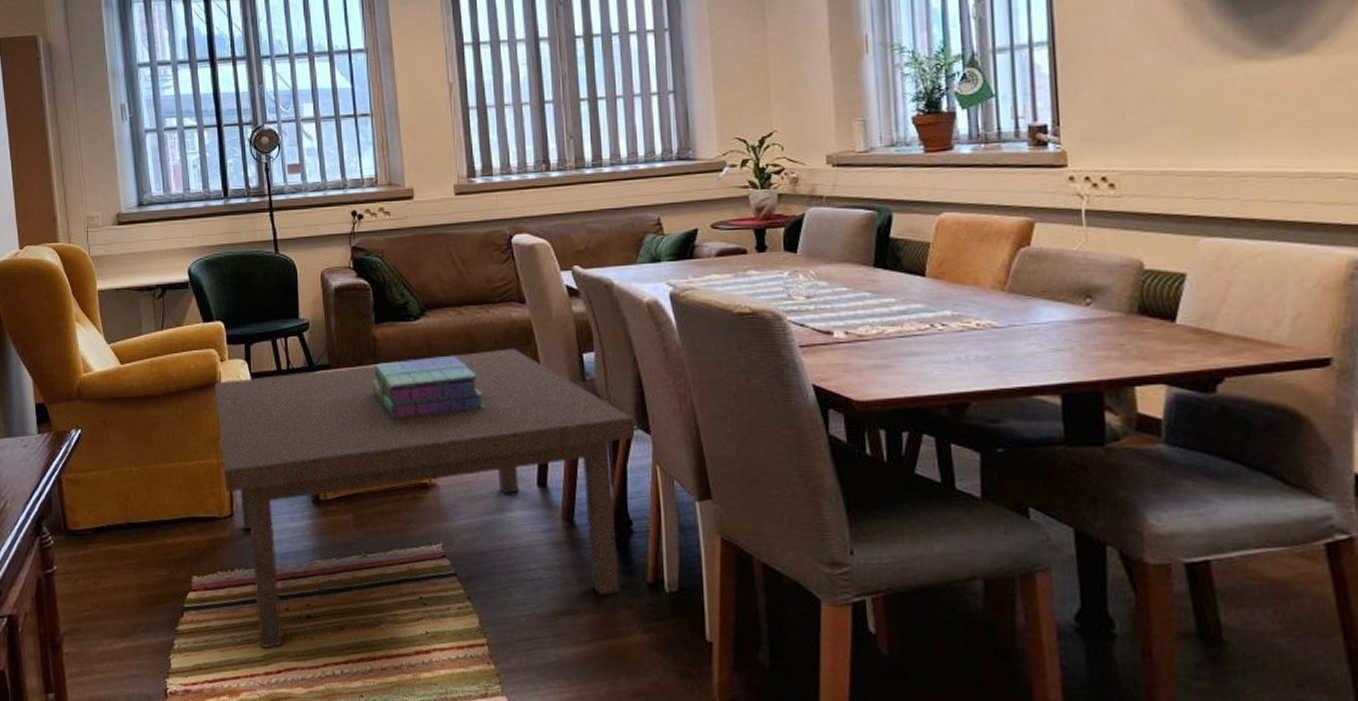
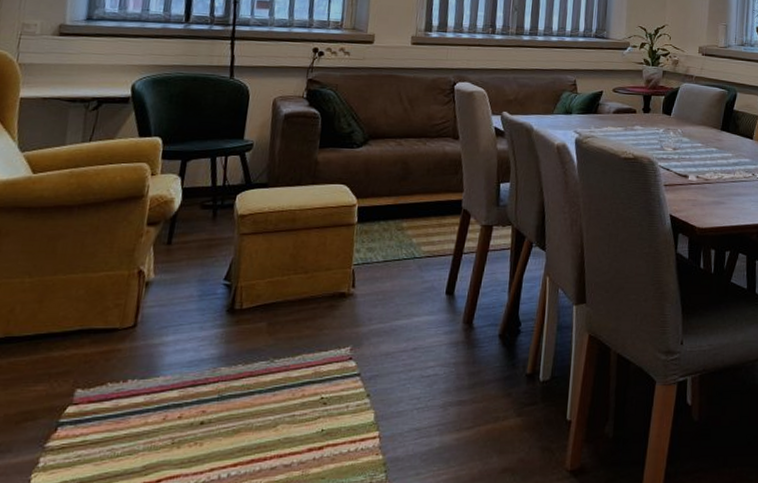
coffee table: present [214,348,635,649] -> none [132,176,534,459]
stack of books: present [371,355,484,419] -> none [305,180,410,234]

